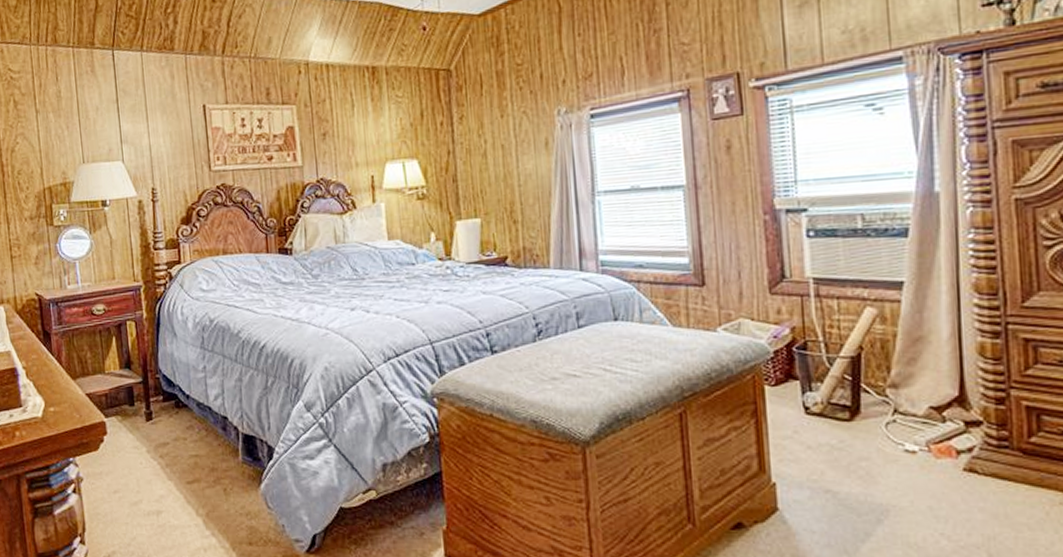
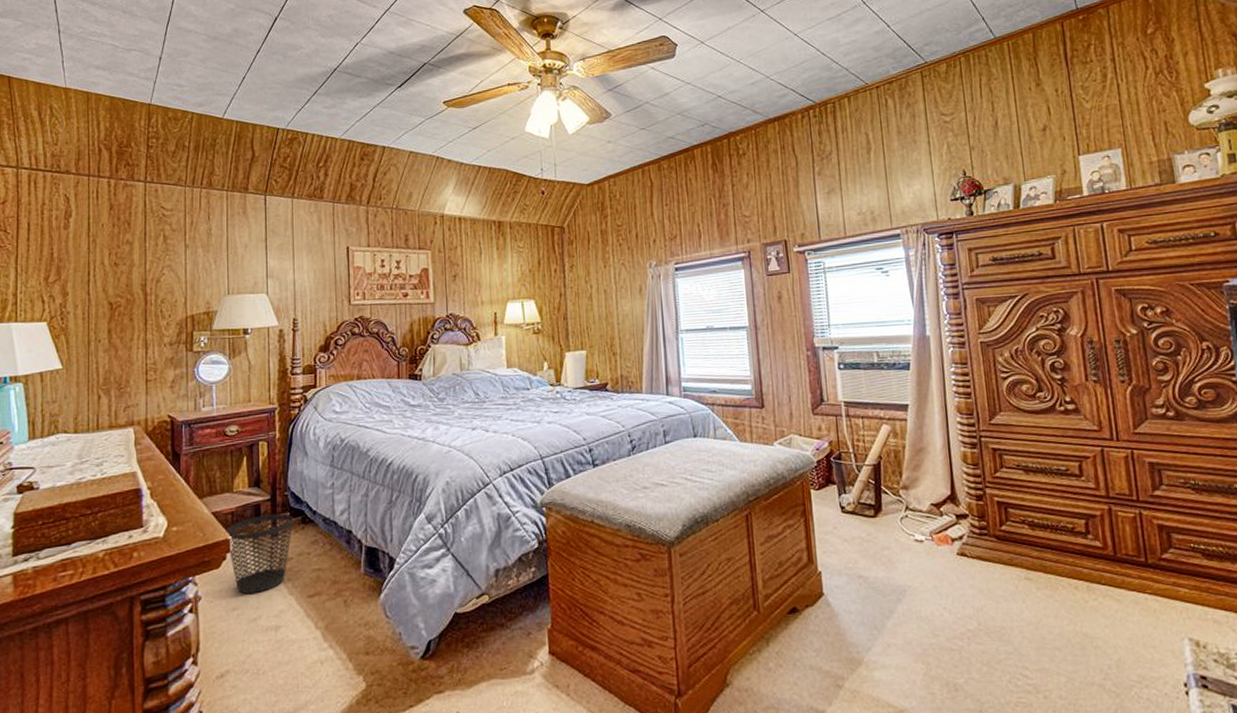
wastebasket: none [101,397,167,477] -> present [225,513,294,594]

